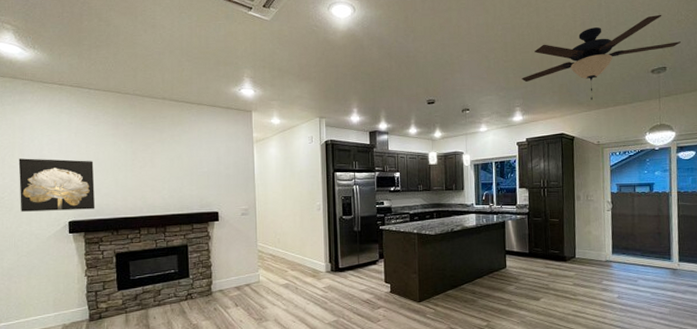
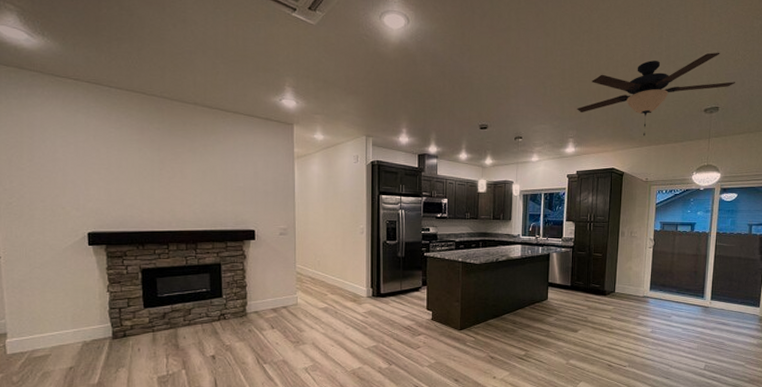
wall art: present [18,158,96,212] -> none [28,160,118,221]

